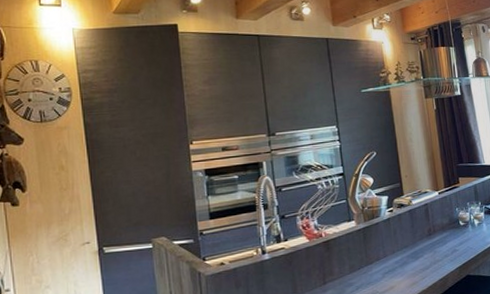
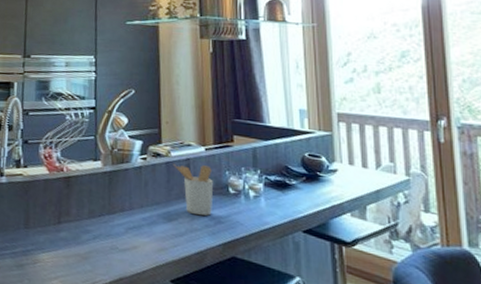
utensil holder: none [415,207,449,249] -> present [174,165,213,216]

